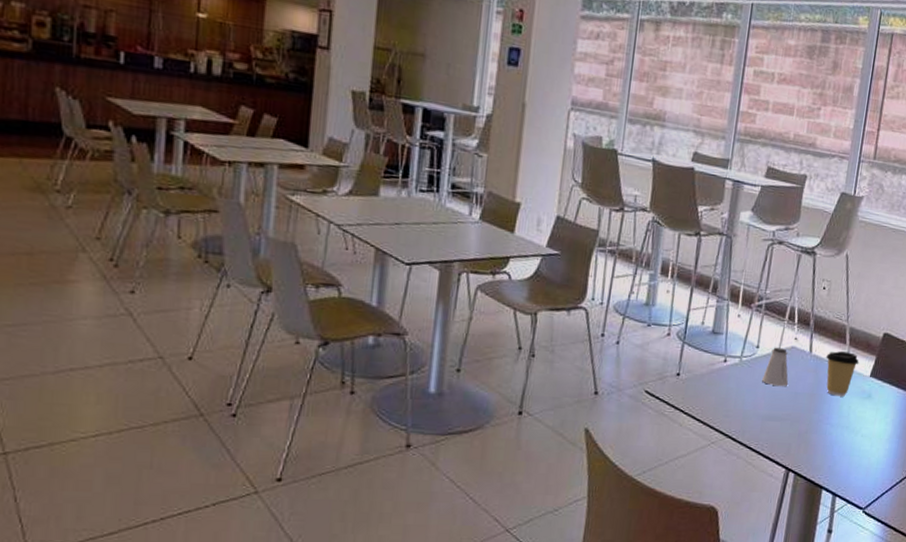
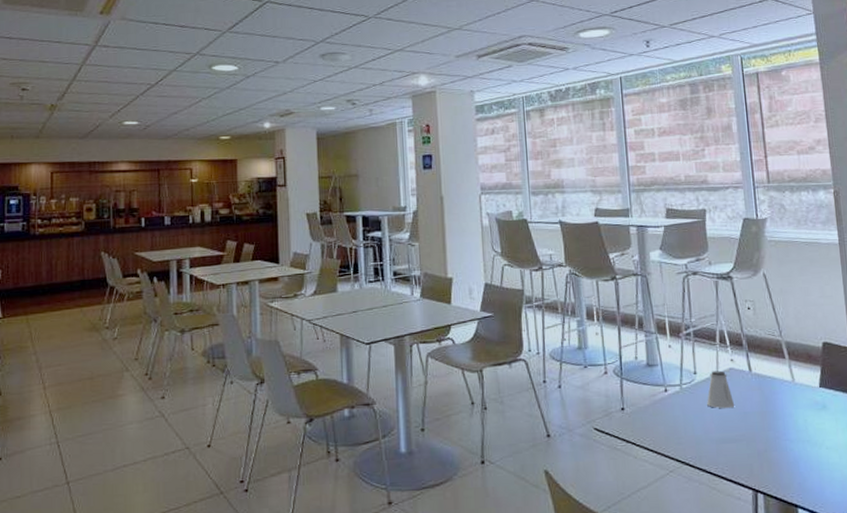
coffee cup: present [826,351,859,397] -> none [767,366,804,411]

